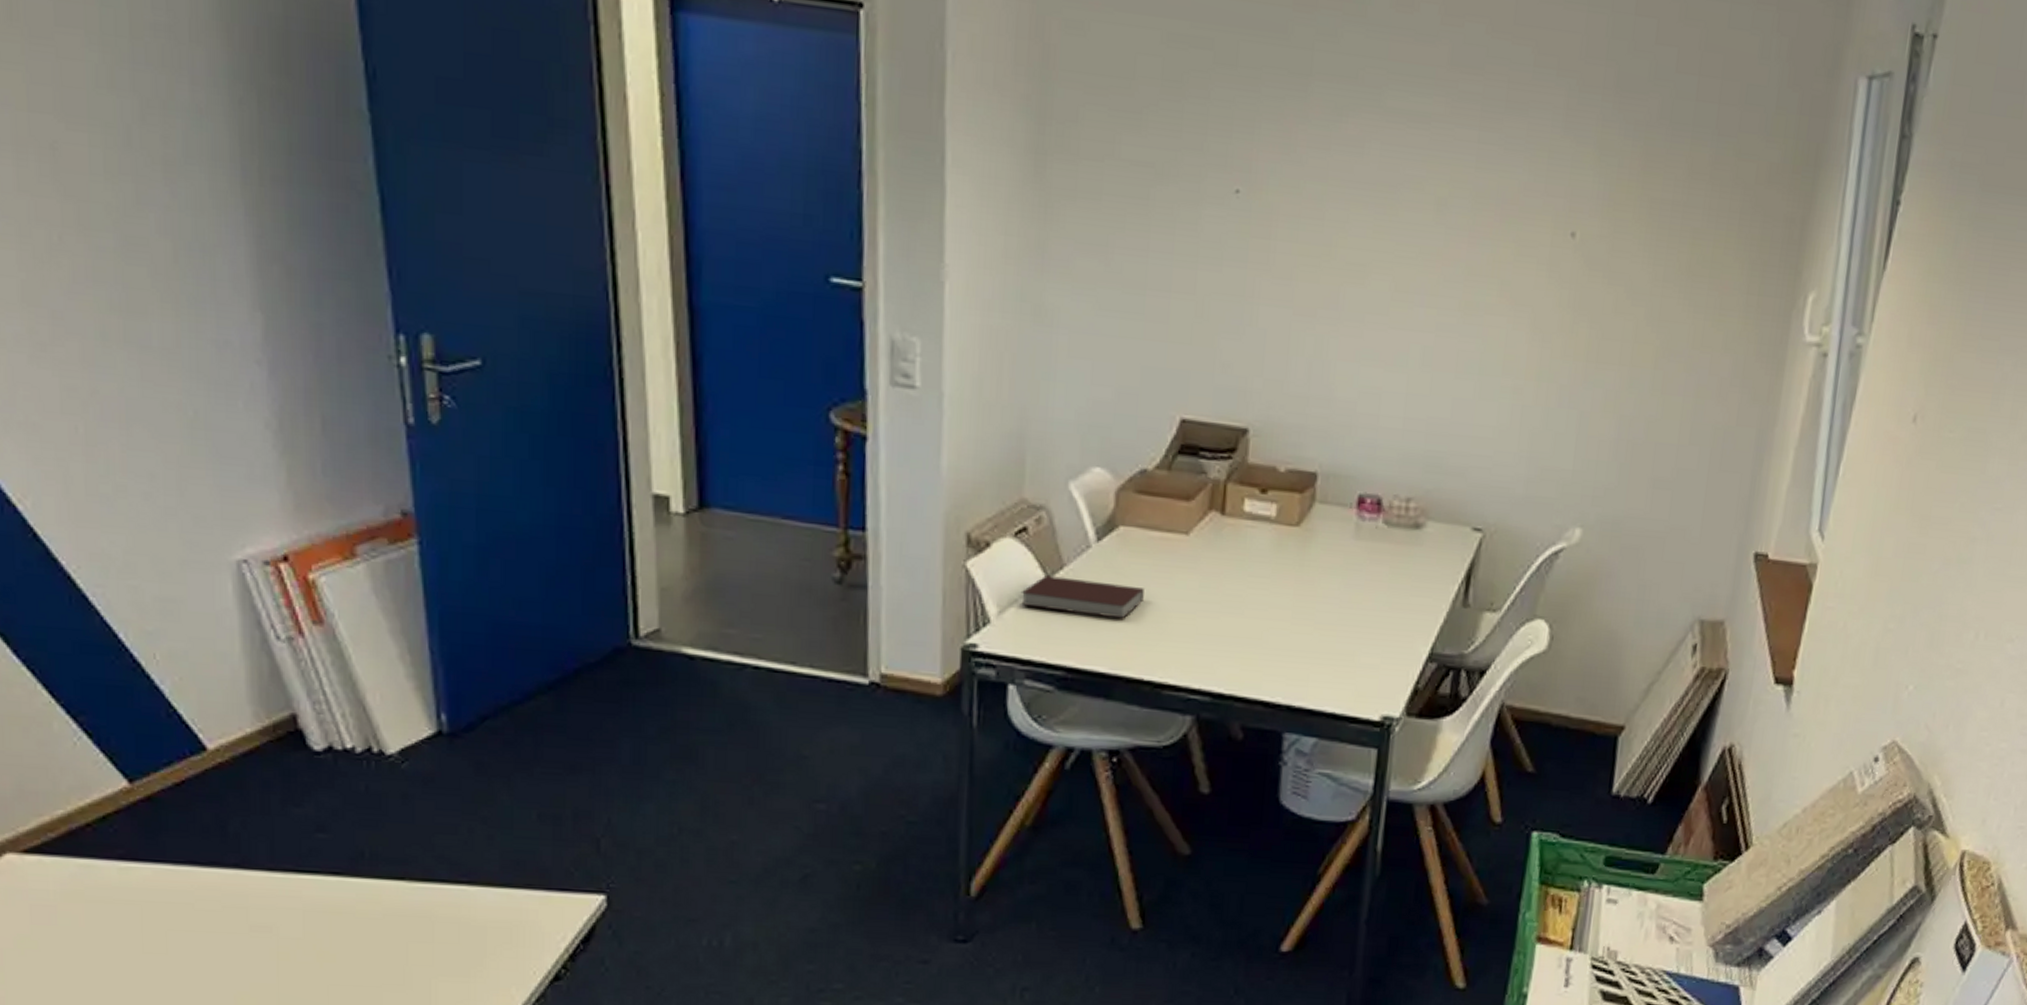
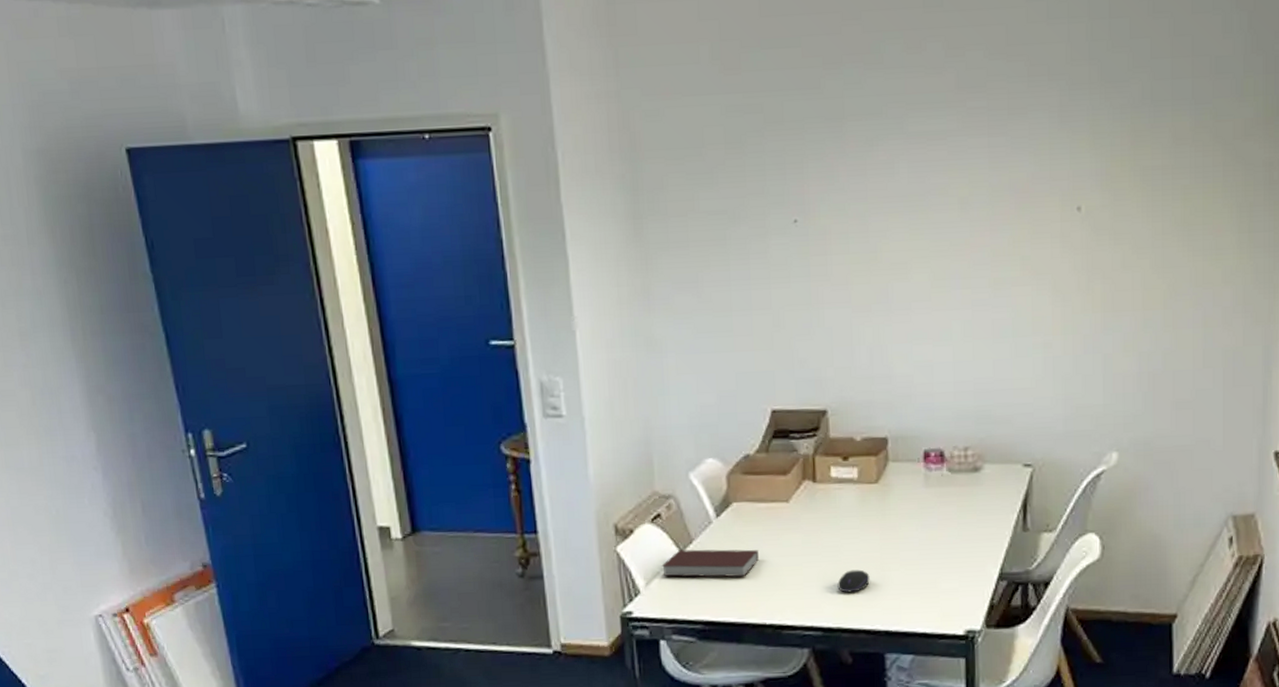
computer mouse: none [1236,627,1276,655] -> present [837,569,870,593]

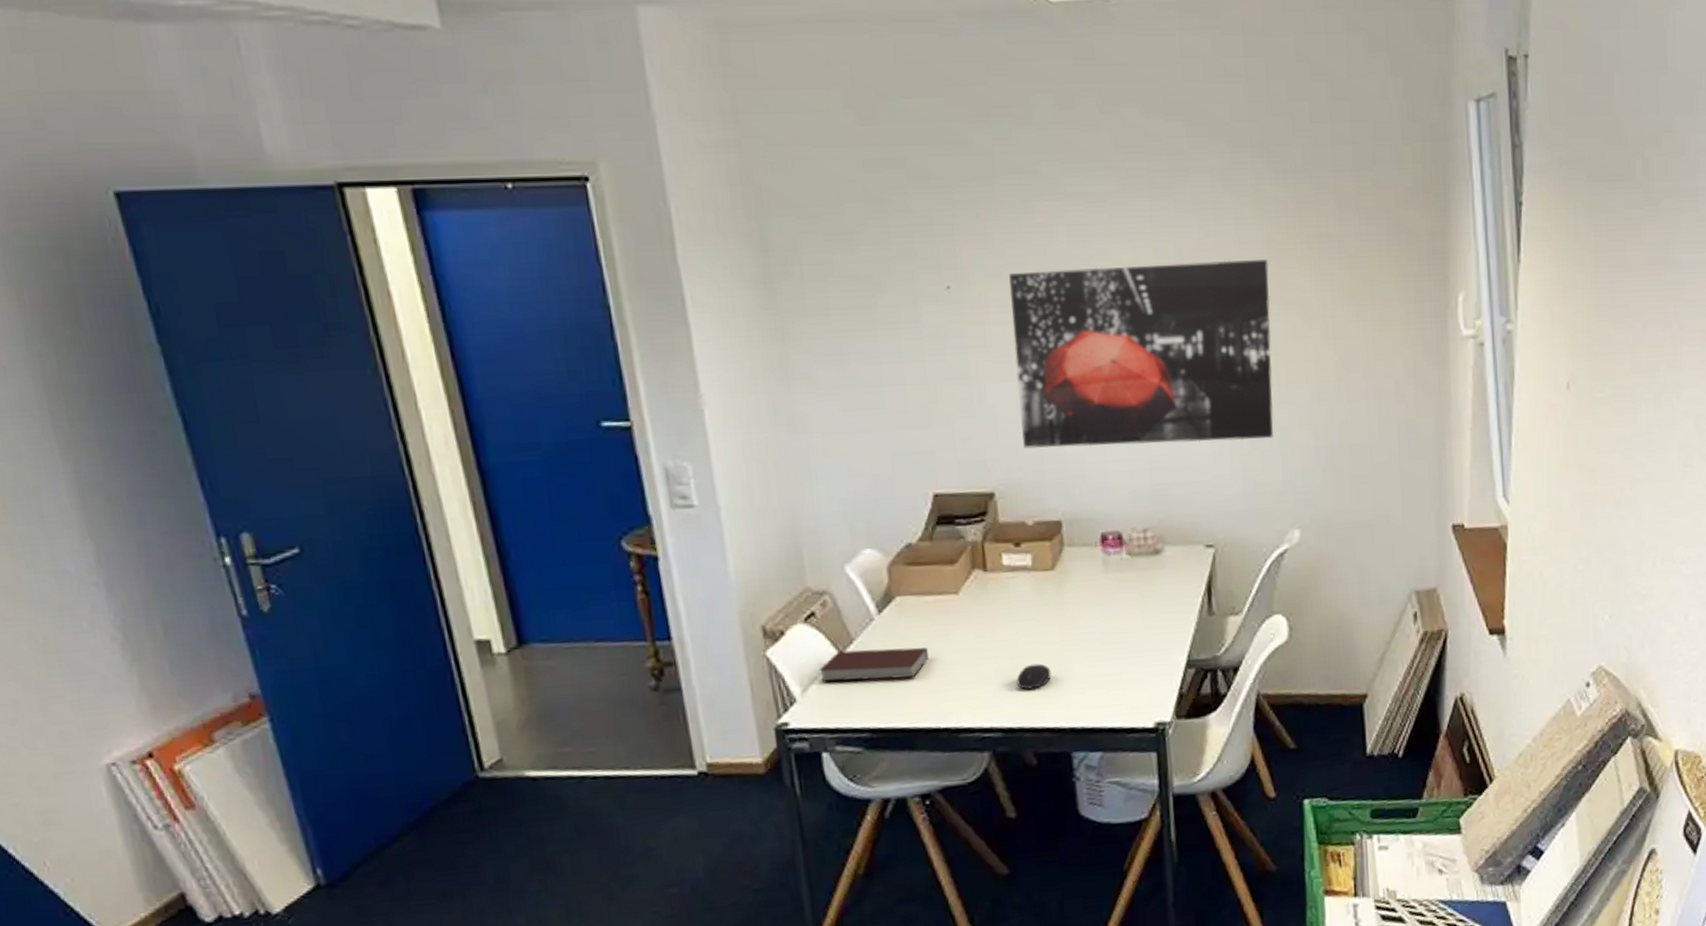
wall art: none [852,192,1101,370] -> present [1009,260,1274,449]

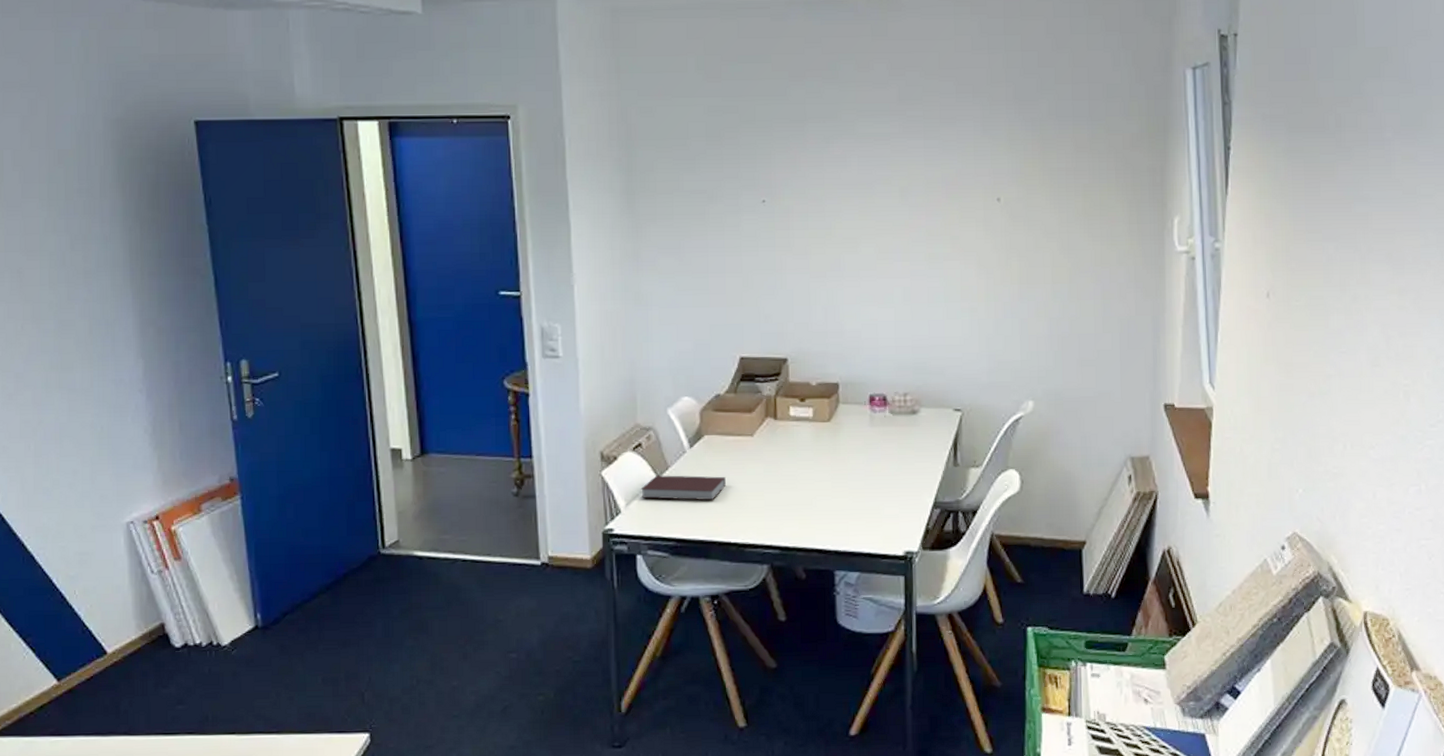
wall art: present [1009,260,1274,449] -> none [810,186,1017,327]
computer mouse: present [1016,663,1051,690] -> none [794,496,822,516]

